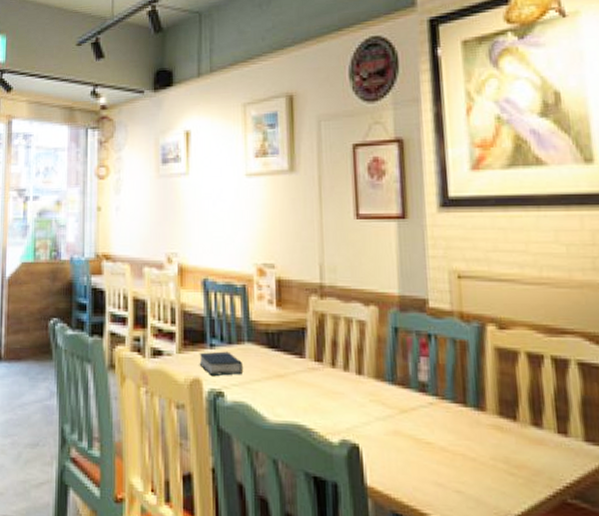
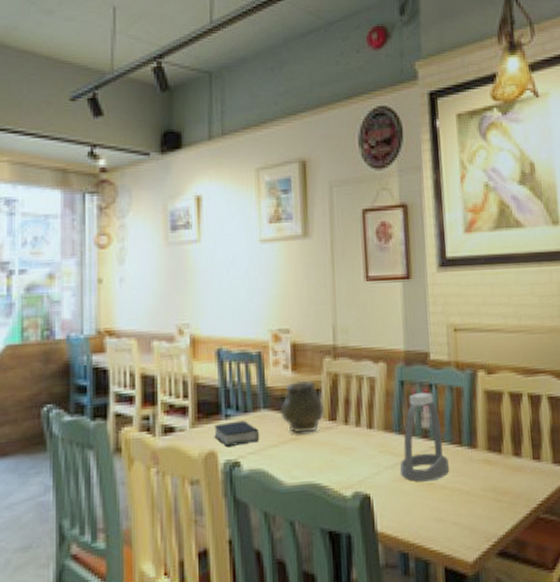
vase: none [264,317,311,372] -> present [280,380,325,434]
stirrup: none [393,341,451,440] -> present [400,392,449,482]

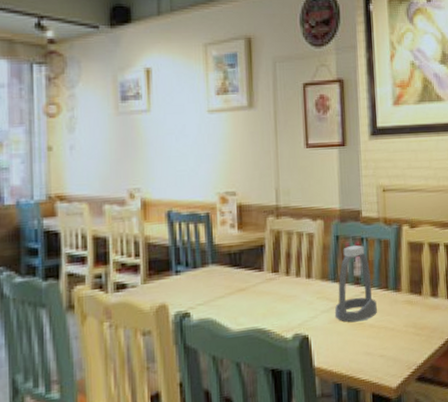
book: present [214,420,260,447] -> none [164,275,208,300]
vase: present [280,380,325,434] -> none [227,237,269,285]

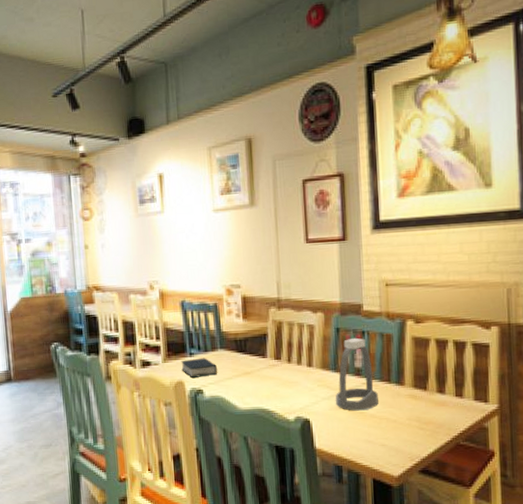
book: none [164,275,208,300] -> present [181,358,218,378]

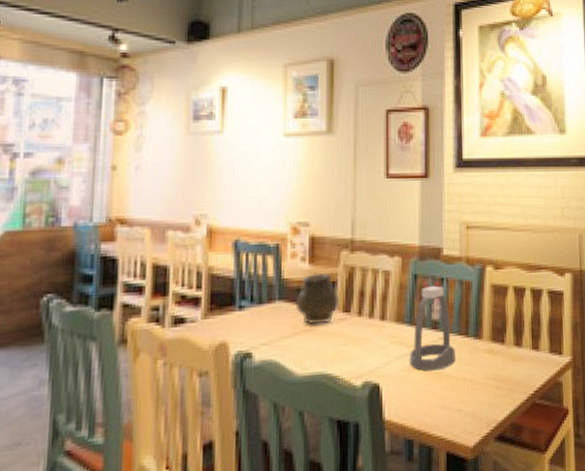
book: present [181,358,218,378] -> none [226,311,274,338]
vase: none [234,326,272,369] -> present [295,272,340,325]

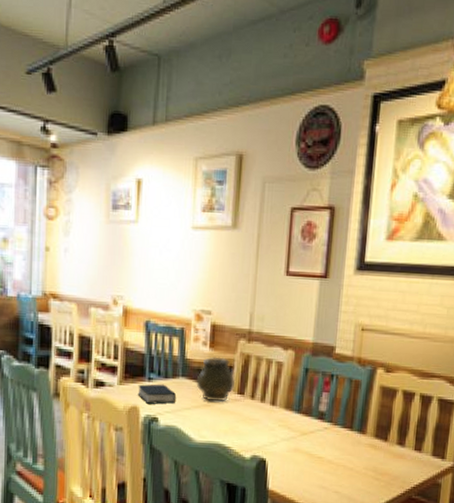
book: none [226,311,274,338] -> present [137,384,177,404]
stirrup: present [410,285,455,371] -> none [295,380,338,455]

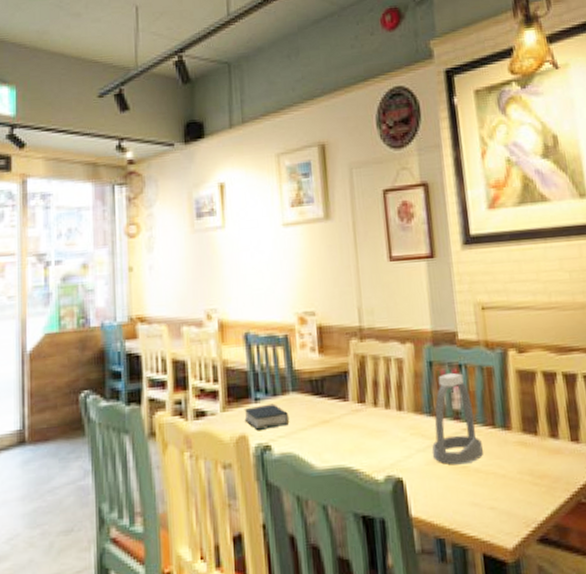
vase: present [196,356,236,402] -> none [309,362,354,417]
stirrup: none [295,380,338,455] -> present [432,372,483,465]

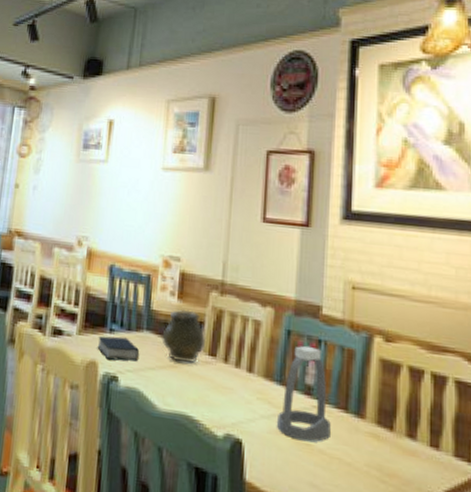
vase: none [309,362,354,417] -> present [162,309,207,364]

